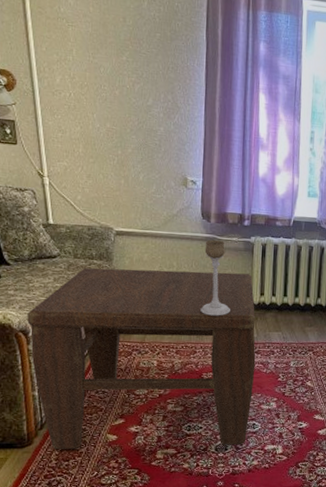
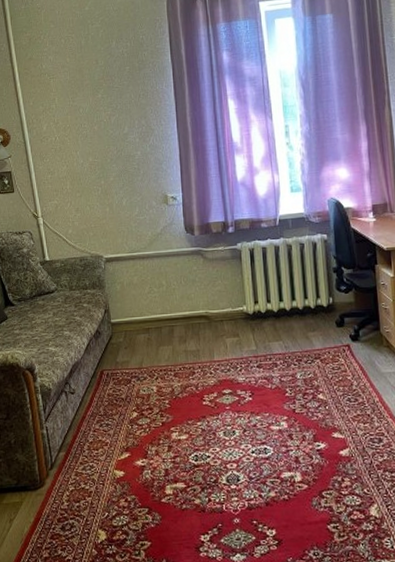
coffee table: present [27,268,256,450] -> none [32,283,260,490]
candle holder: present [200,239,230,316] -> none [191,252,225,332]

